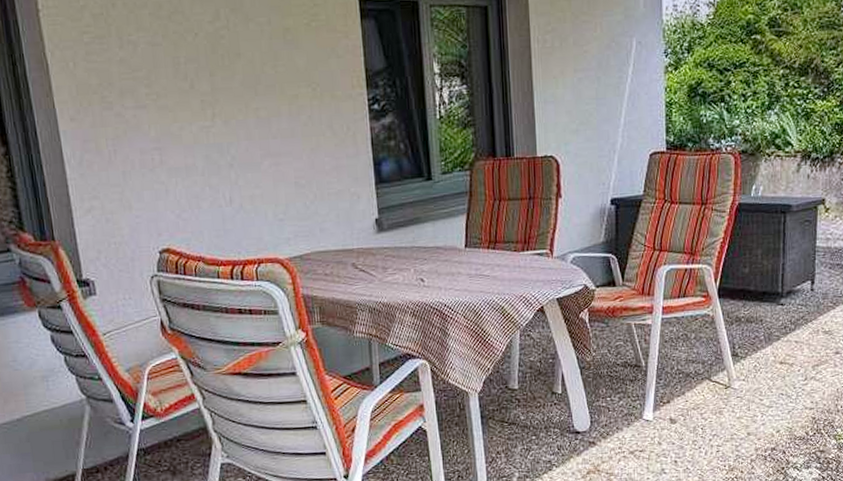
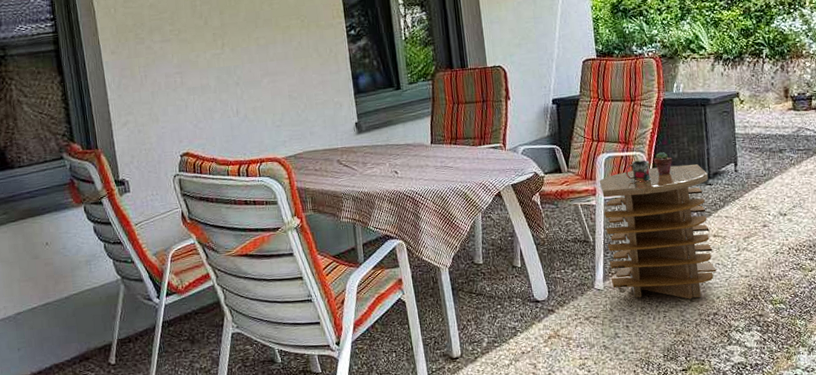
side table: none [657,280,780,433] -> present [599,164,716,299]
mug: none [688,274,717,300] -> present [625,160,652,182]
potted succulent: none [722,265,743,293] -> present [654,151,673,175]

